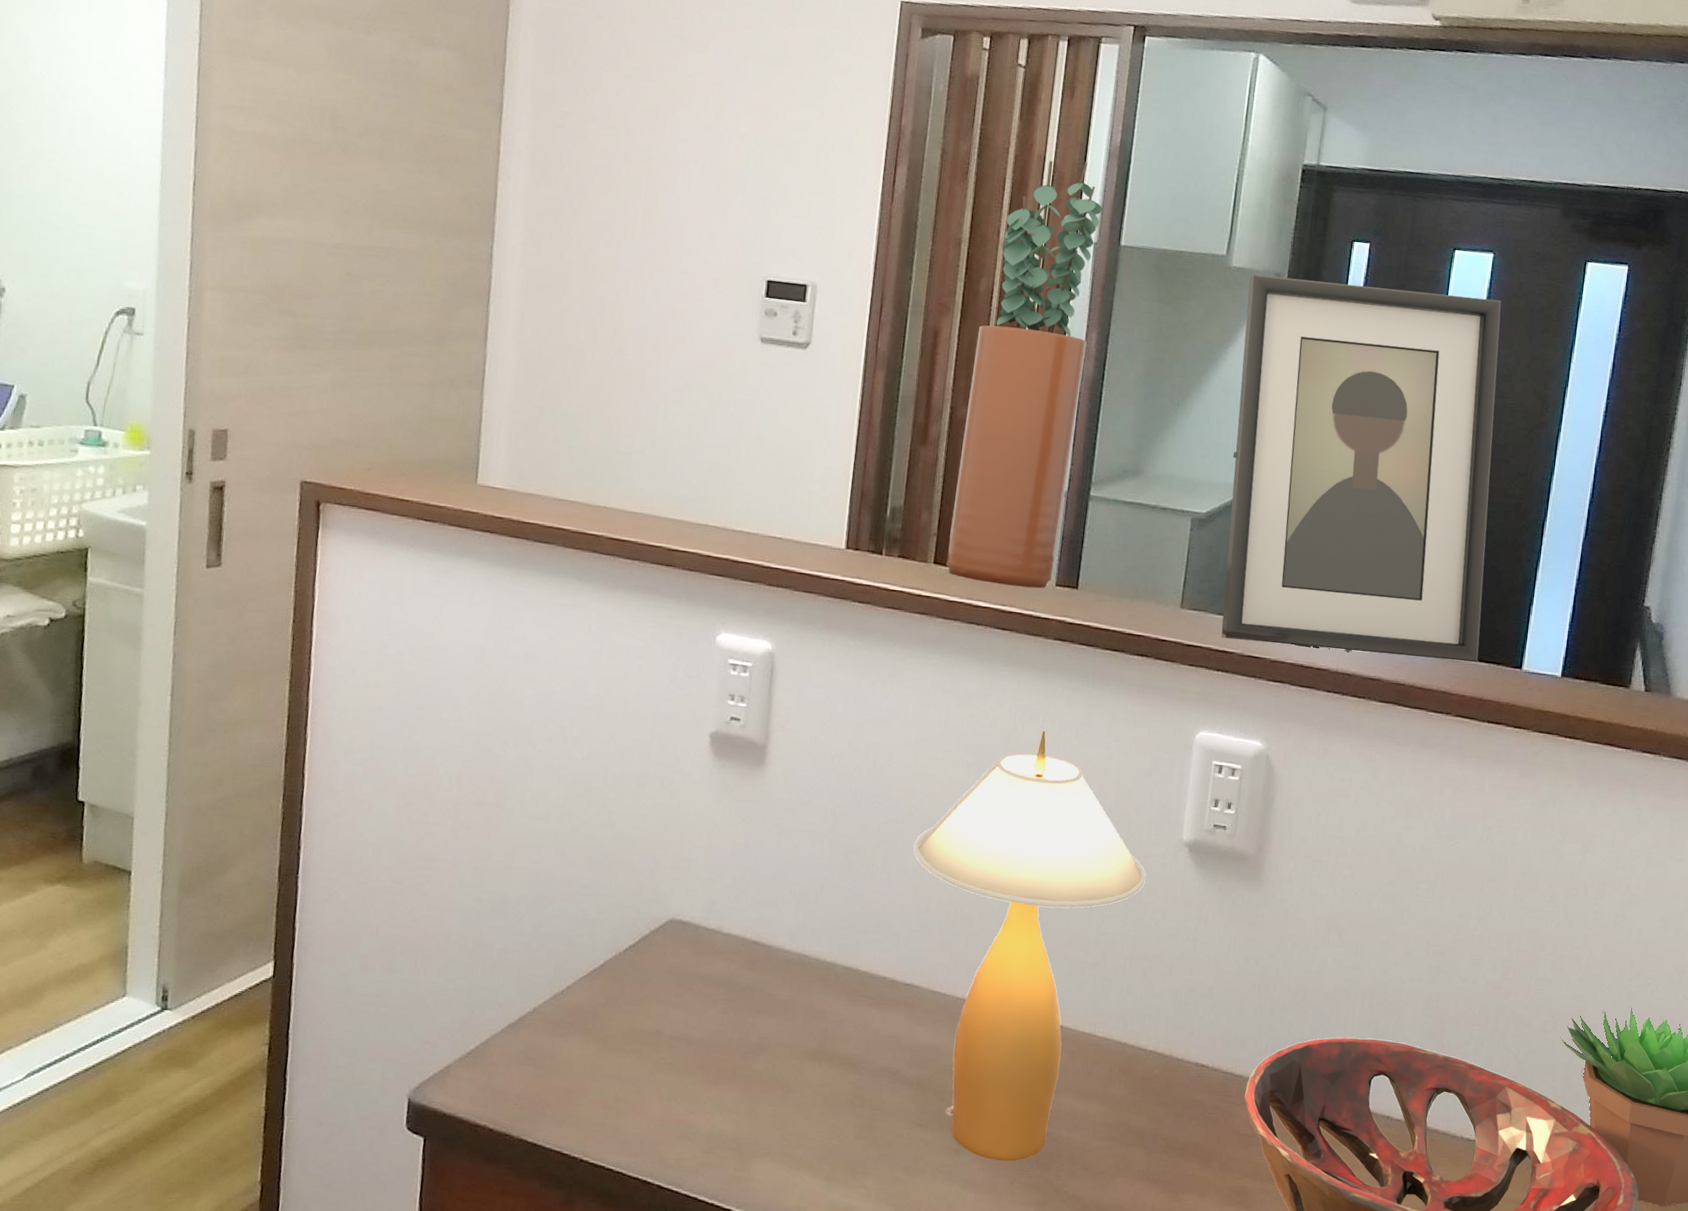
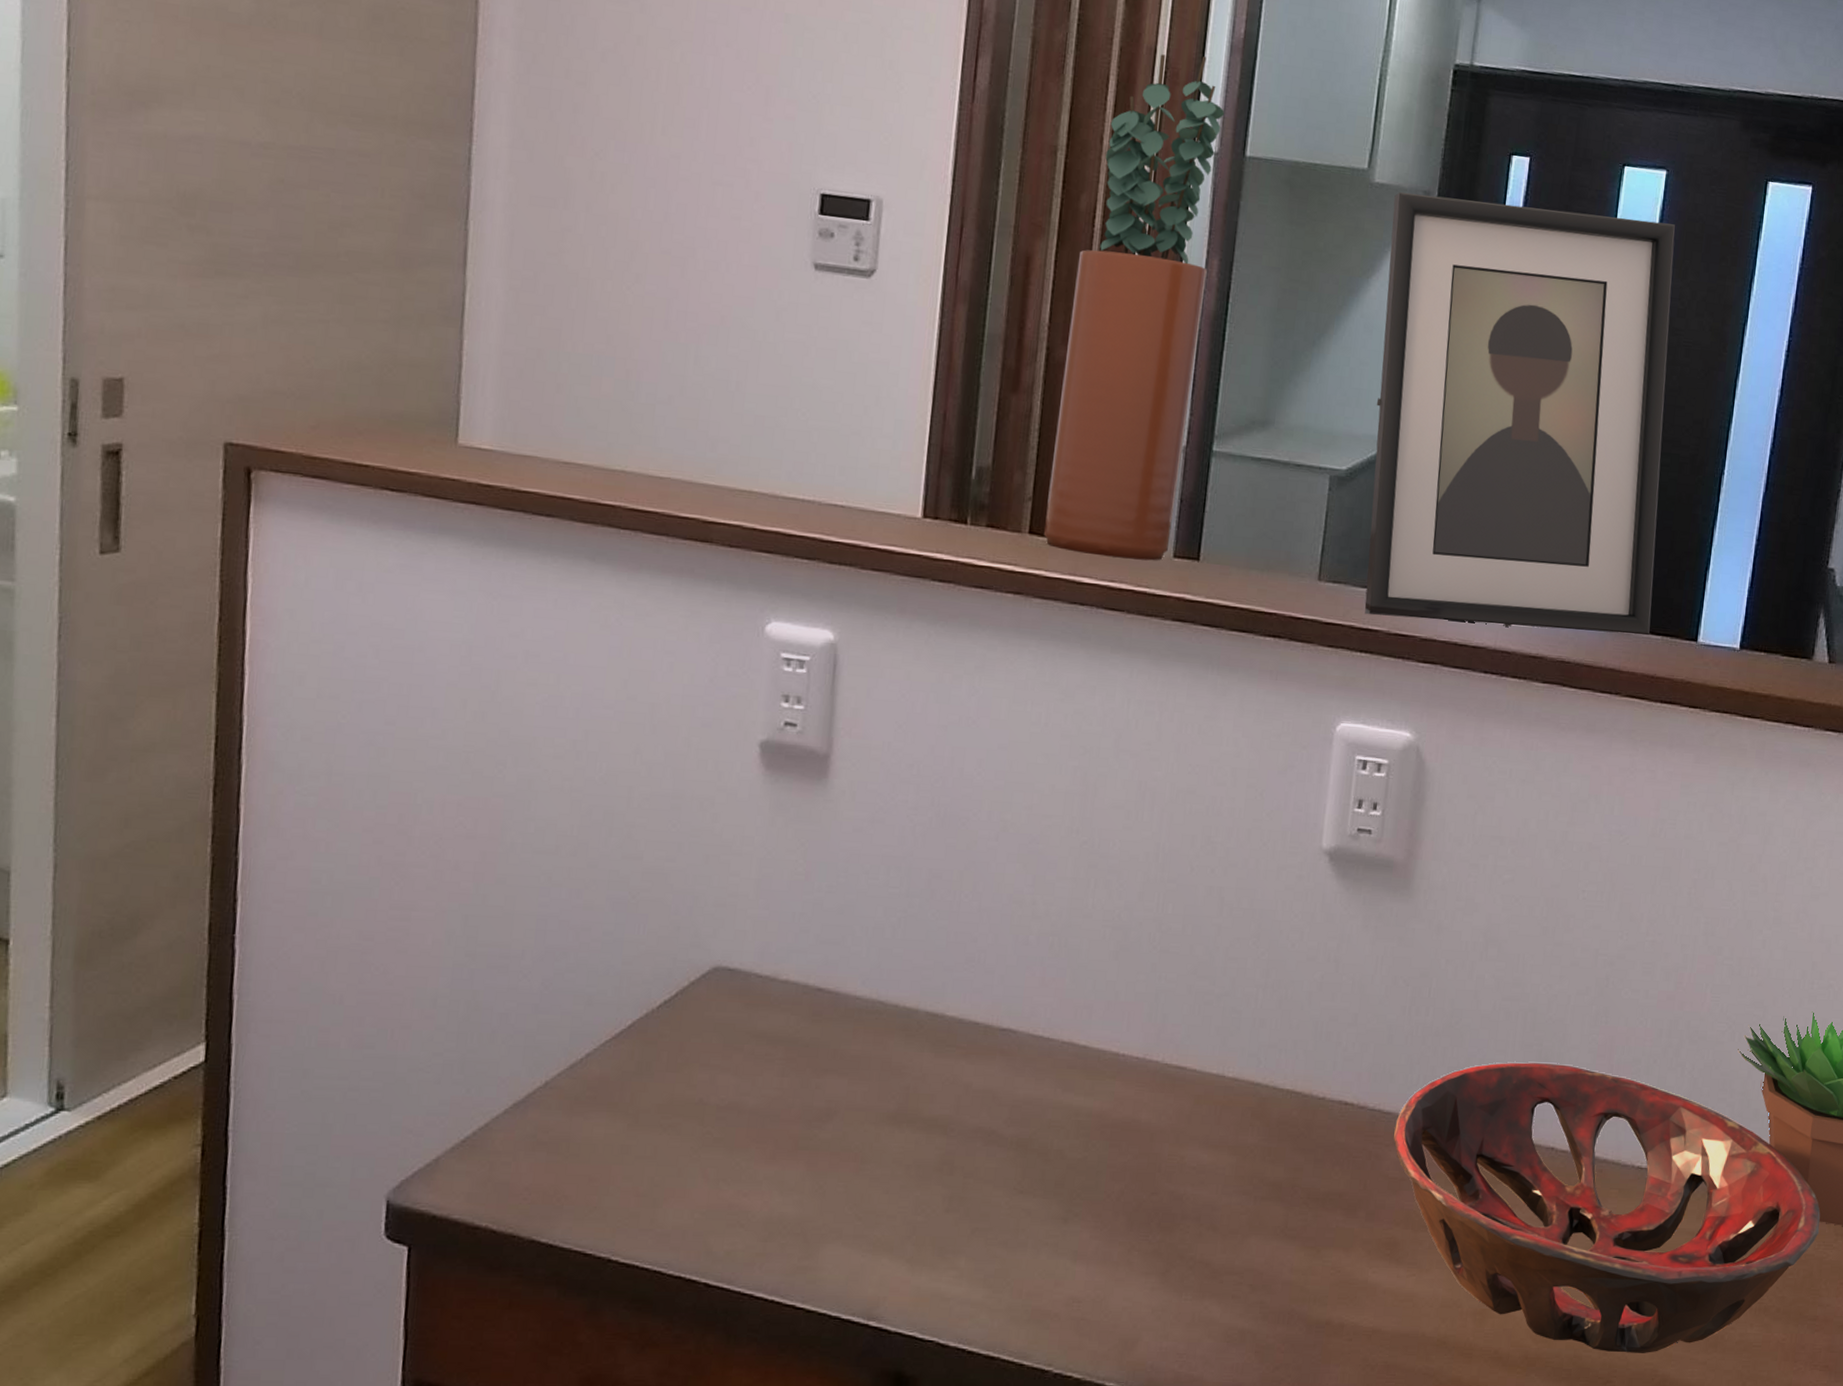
table lamp: present [914,730,1146,1162] -> none [1009,726,1281,1227]

